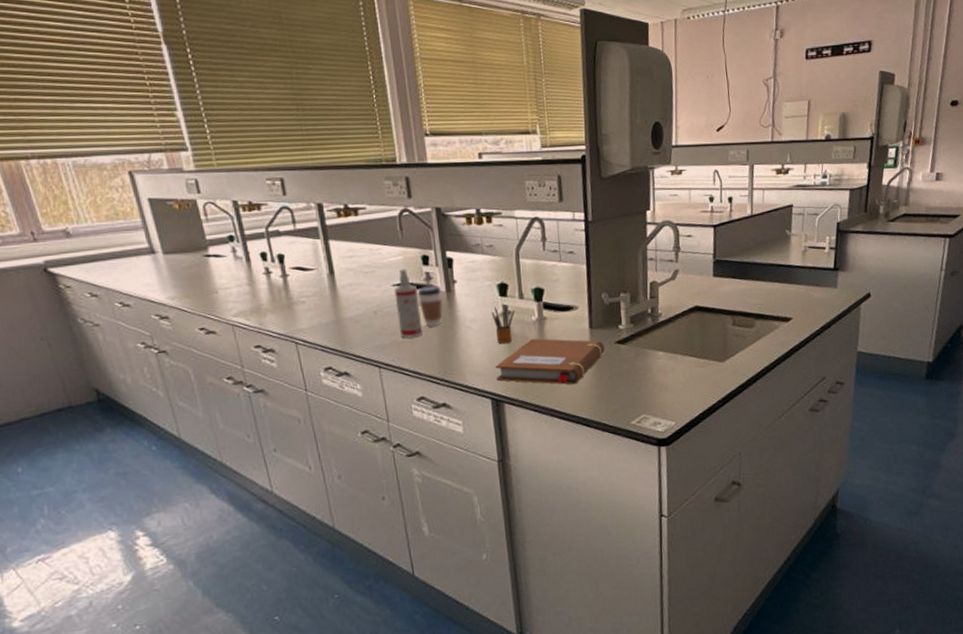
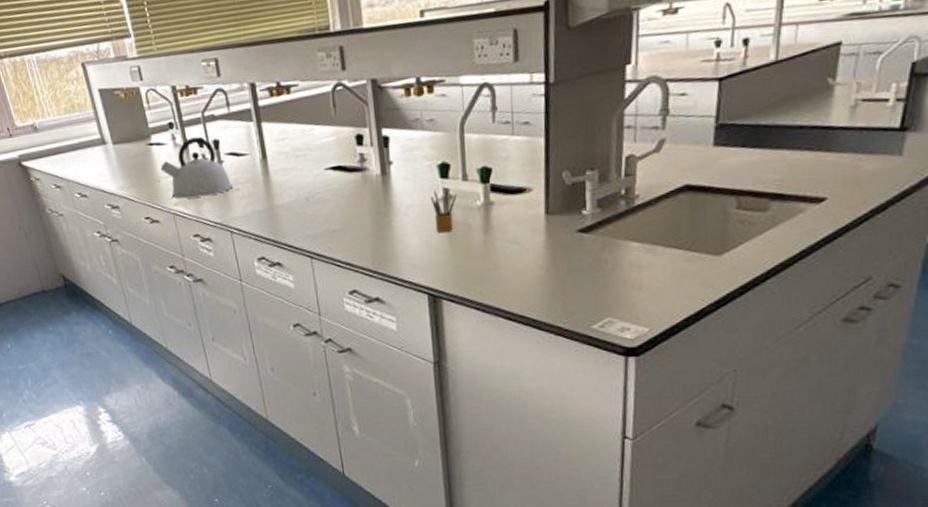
kettle: none [218,251,298,311] -> present [160,137,232,199]
spray bottle: present [394,269,423,339] -> none [326,150,356,227]
coffee cup: present [417,285,443,327] -> none [350,167,378,215]
notebook: present [496,338,605,385] -> none [434,226,563,281]

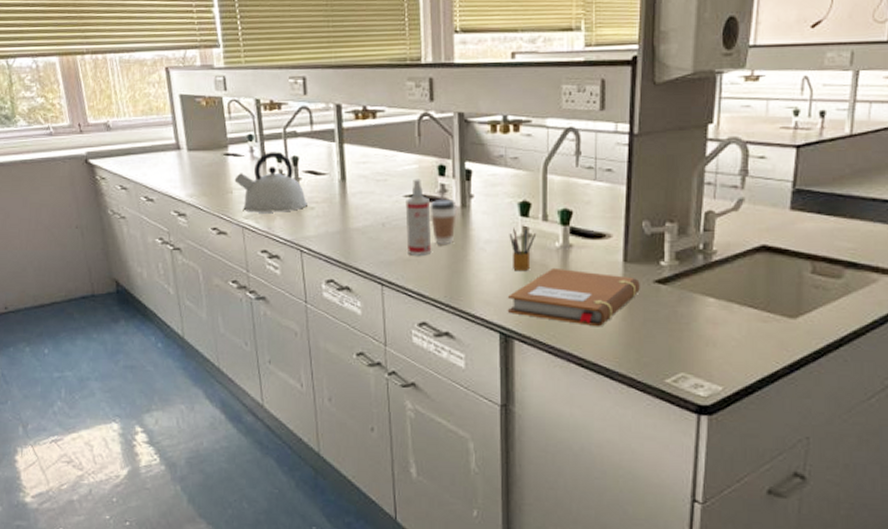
spray bottle: none [326,150,356,227] -> present [405,179,432,256]
coffee cup: none [350,167,378,215] -> present [429,198,457,245]
notebook: none [434,226,563,281] -> present [508,267,640,327]

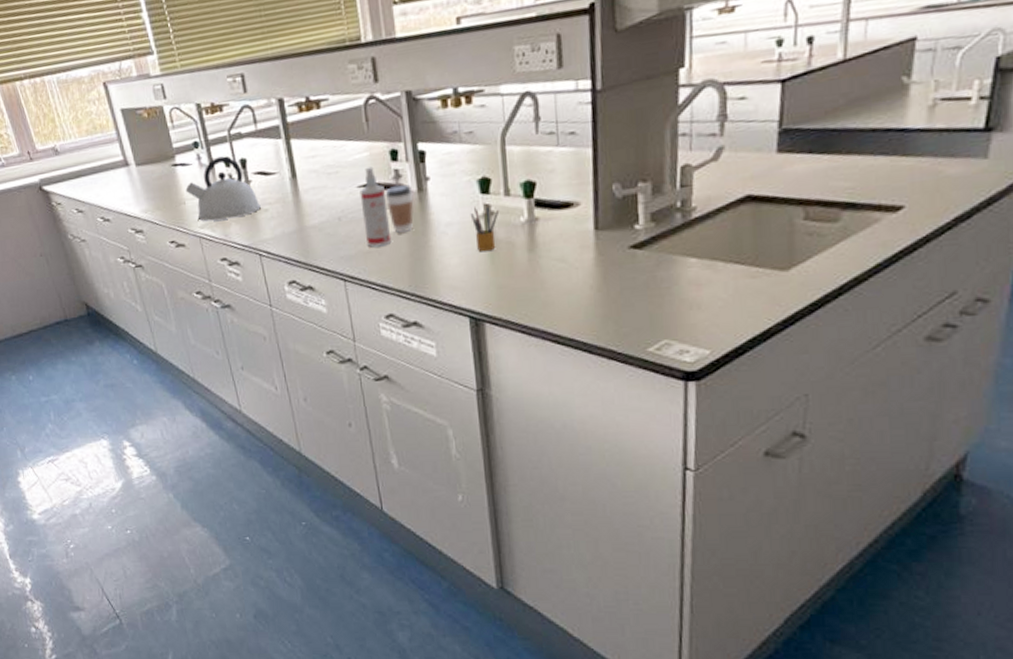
notebook: present [508,267,640,327] -> none [475,244,614,301]

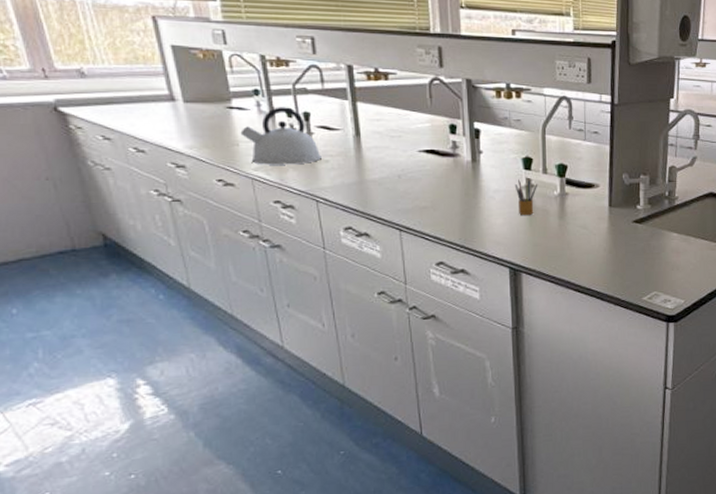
spray bottle: present [360,166,392,248] -> none [420,136,446,204]
coffee cup: present [385,184,414,234] -> none [443,153,468,195]

